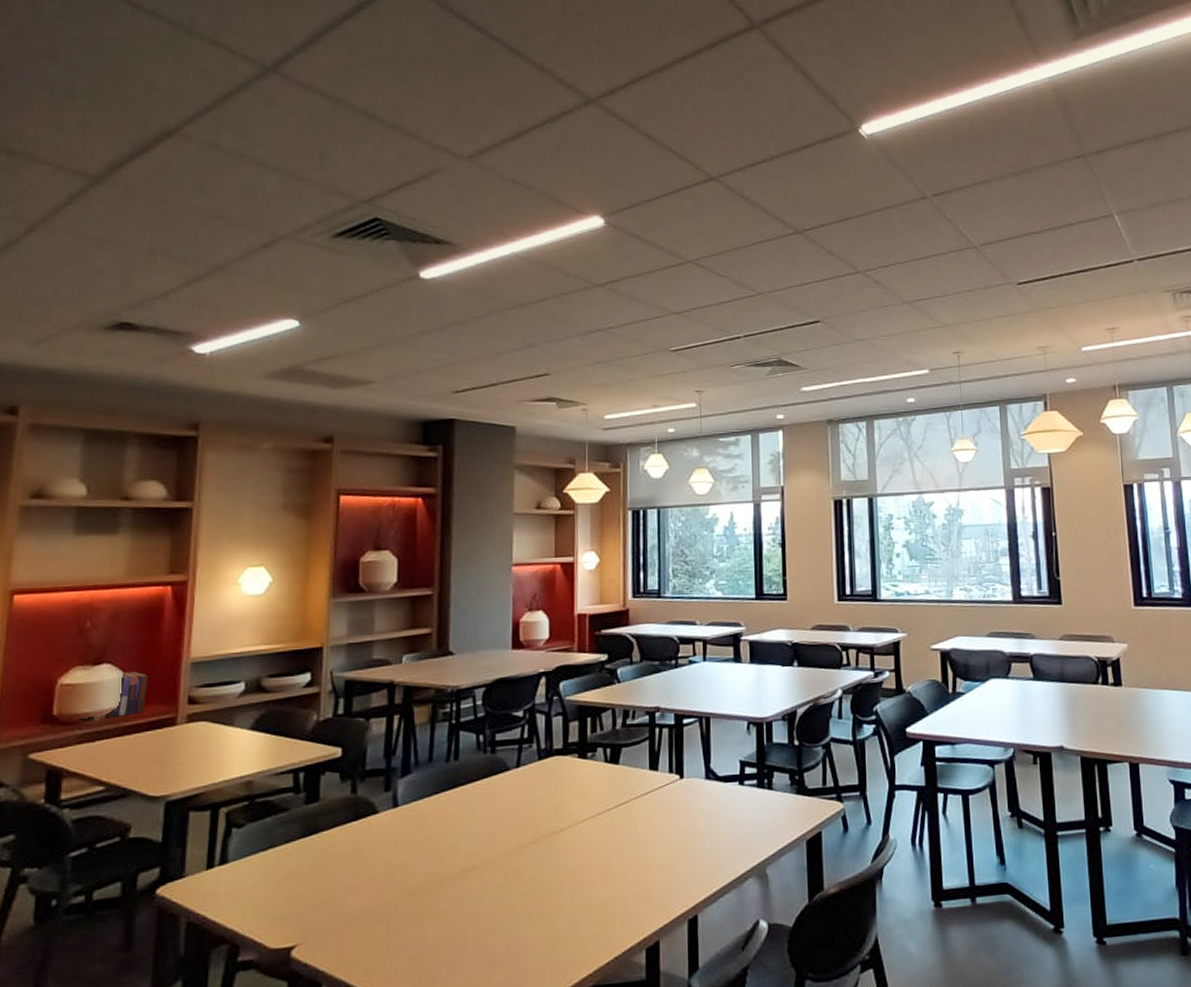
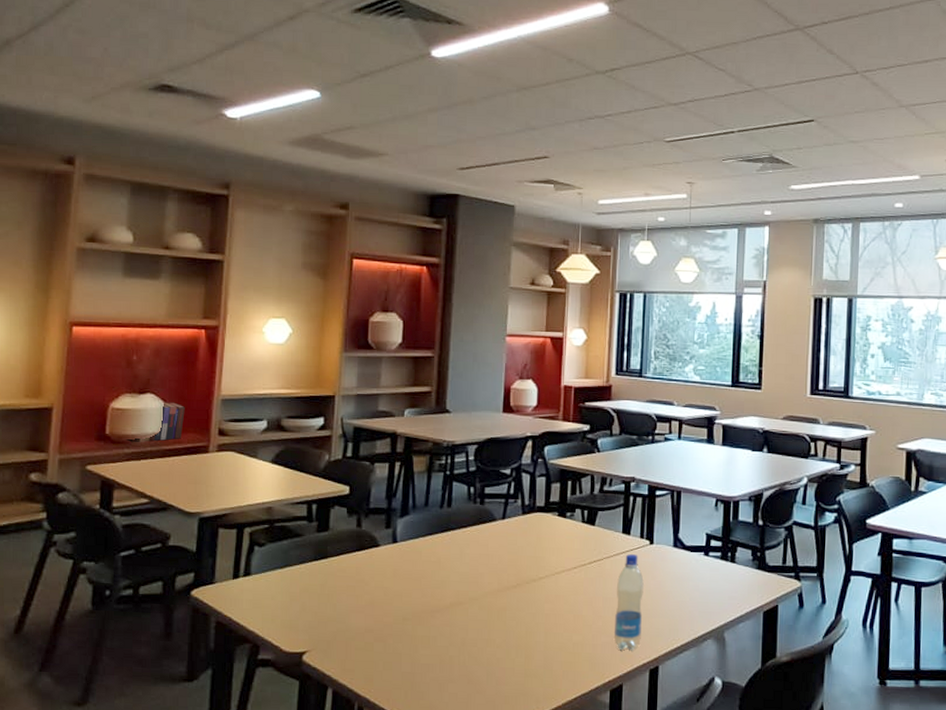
bottle: none [646,792,677,902] -> present [613,554,644,651]

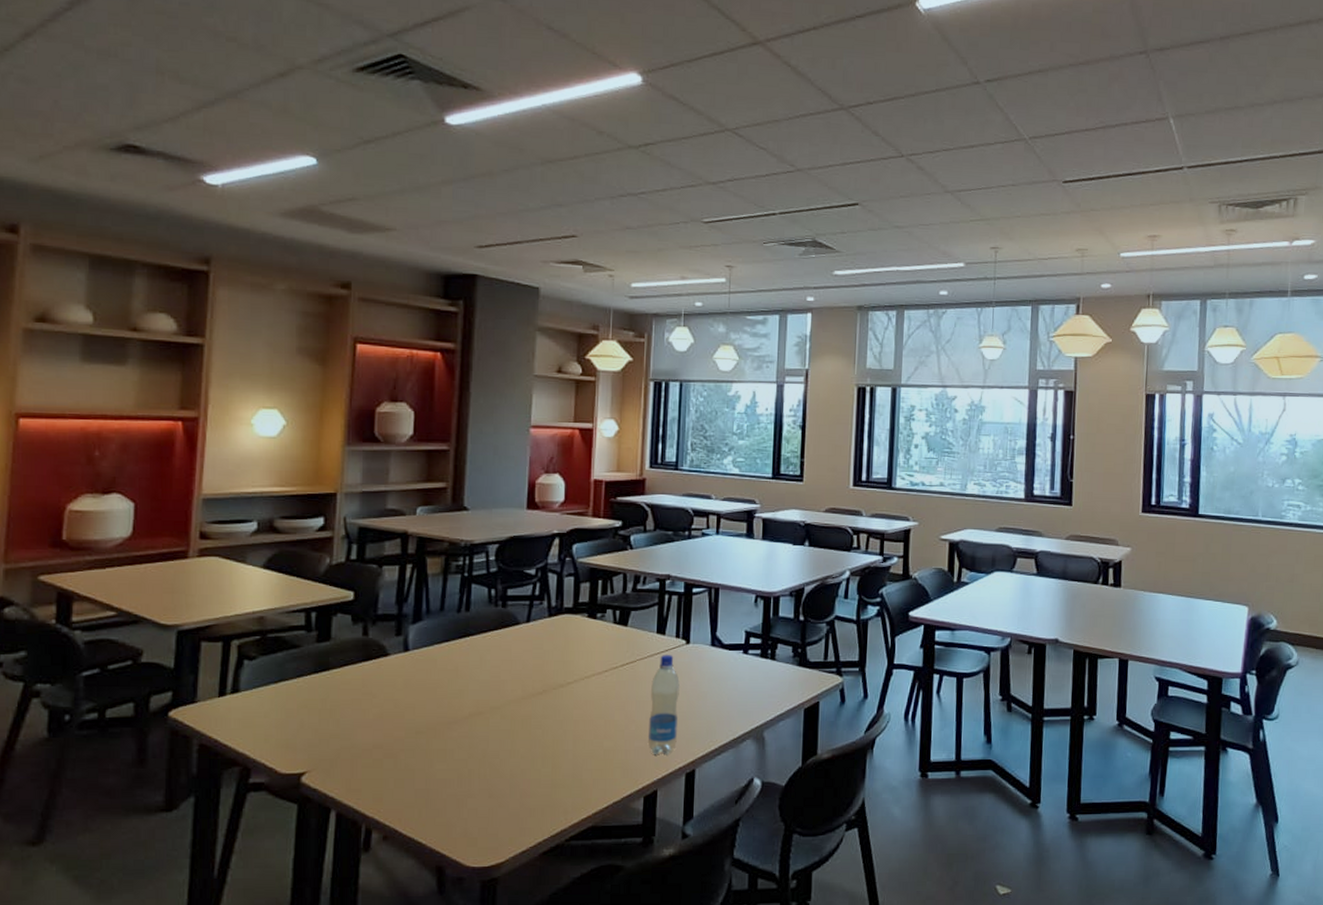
books: present [126,402,185,443] -> none [87,503,159,549]

